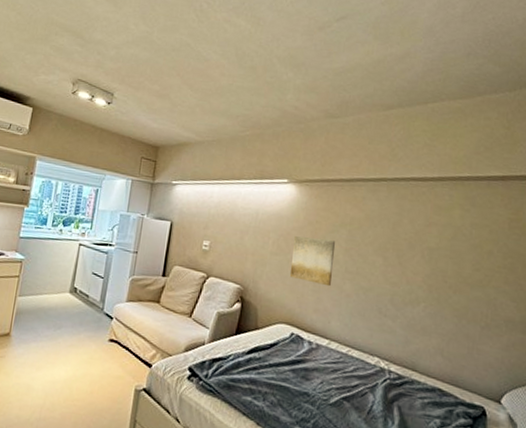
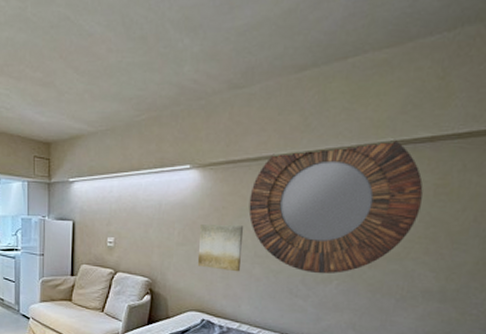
home mirror: none [340,174,499,296] -> present [248,139,423,274]

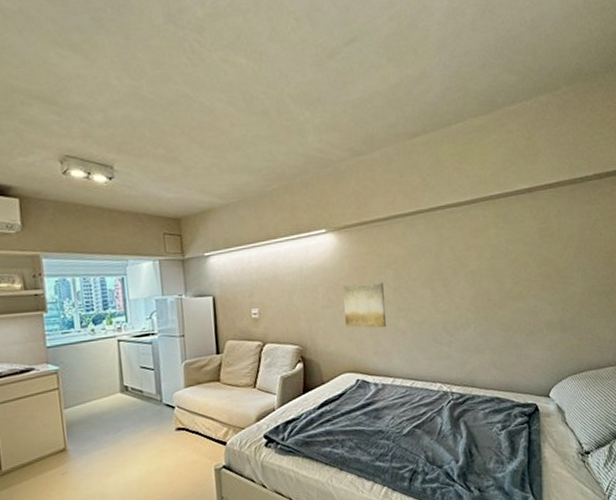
home mirror: present [248,139,423,274] -> none [385,192,531,320]

